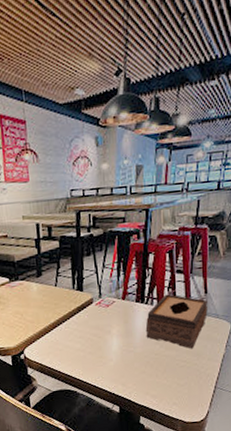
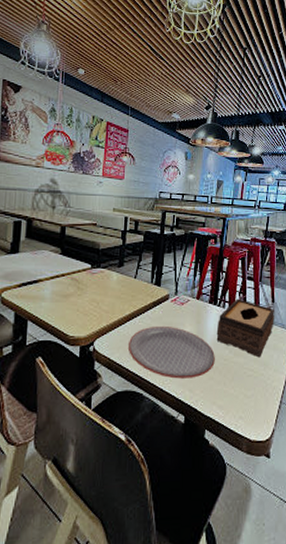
plate: none [57,328,146,376] -> present [127,325,215,379]

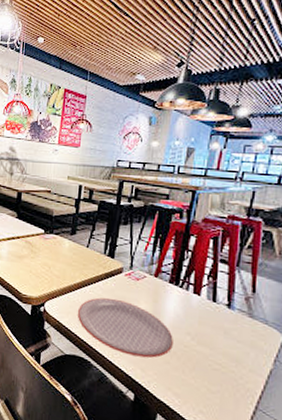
tissue box: present [216,299,274,358] -> none [176,282,255,352]

